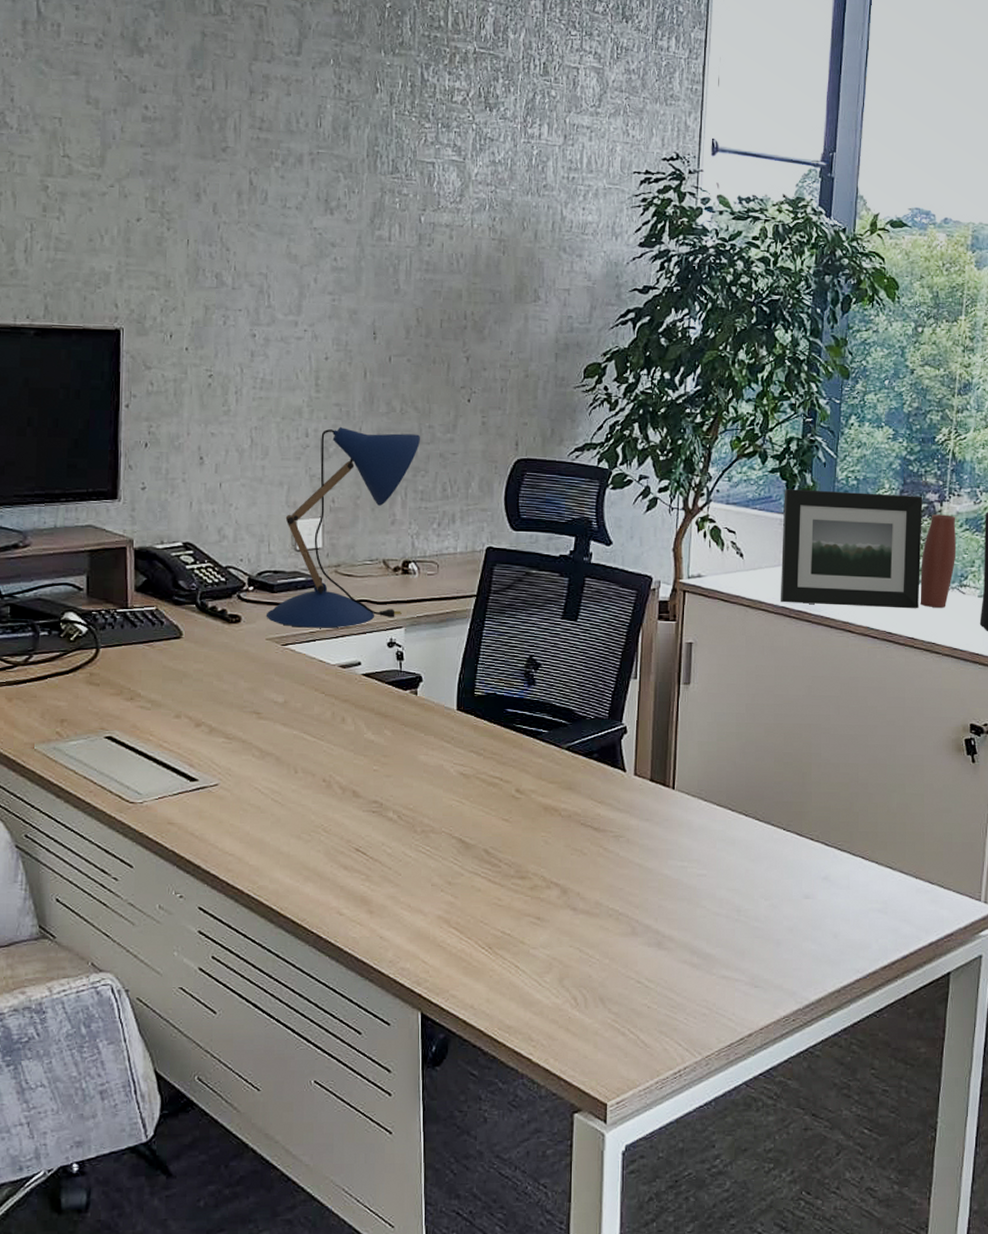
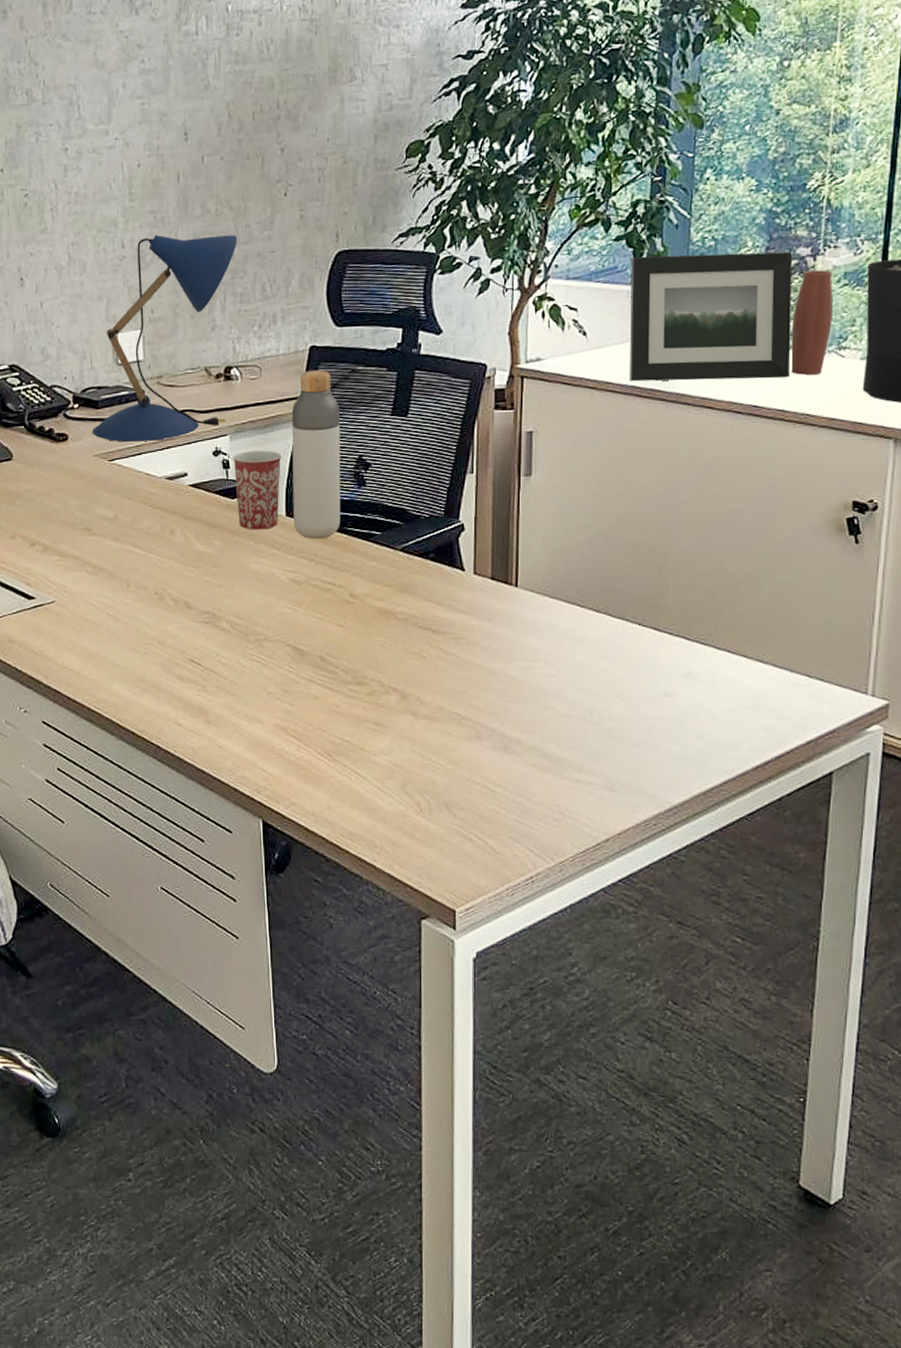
mug: none [407,644,455,722] -> present [233,450,282,530]
bottle: none [464,570,513,734] -> present [291,369,341,539]

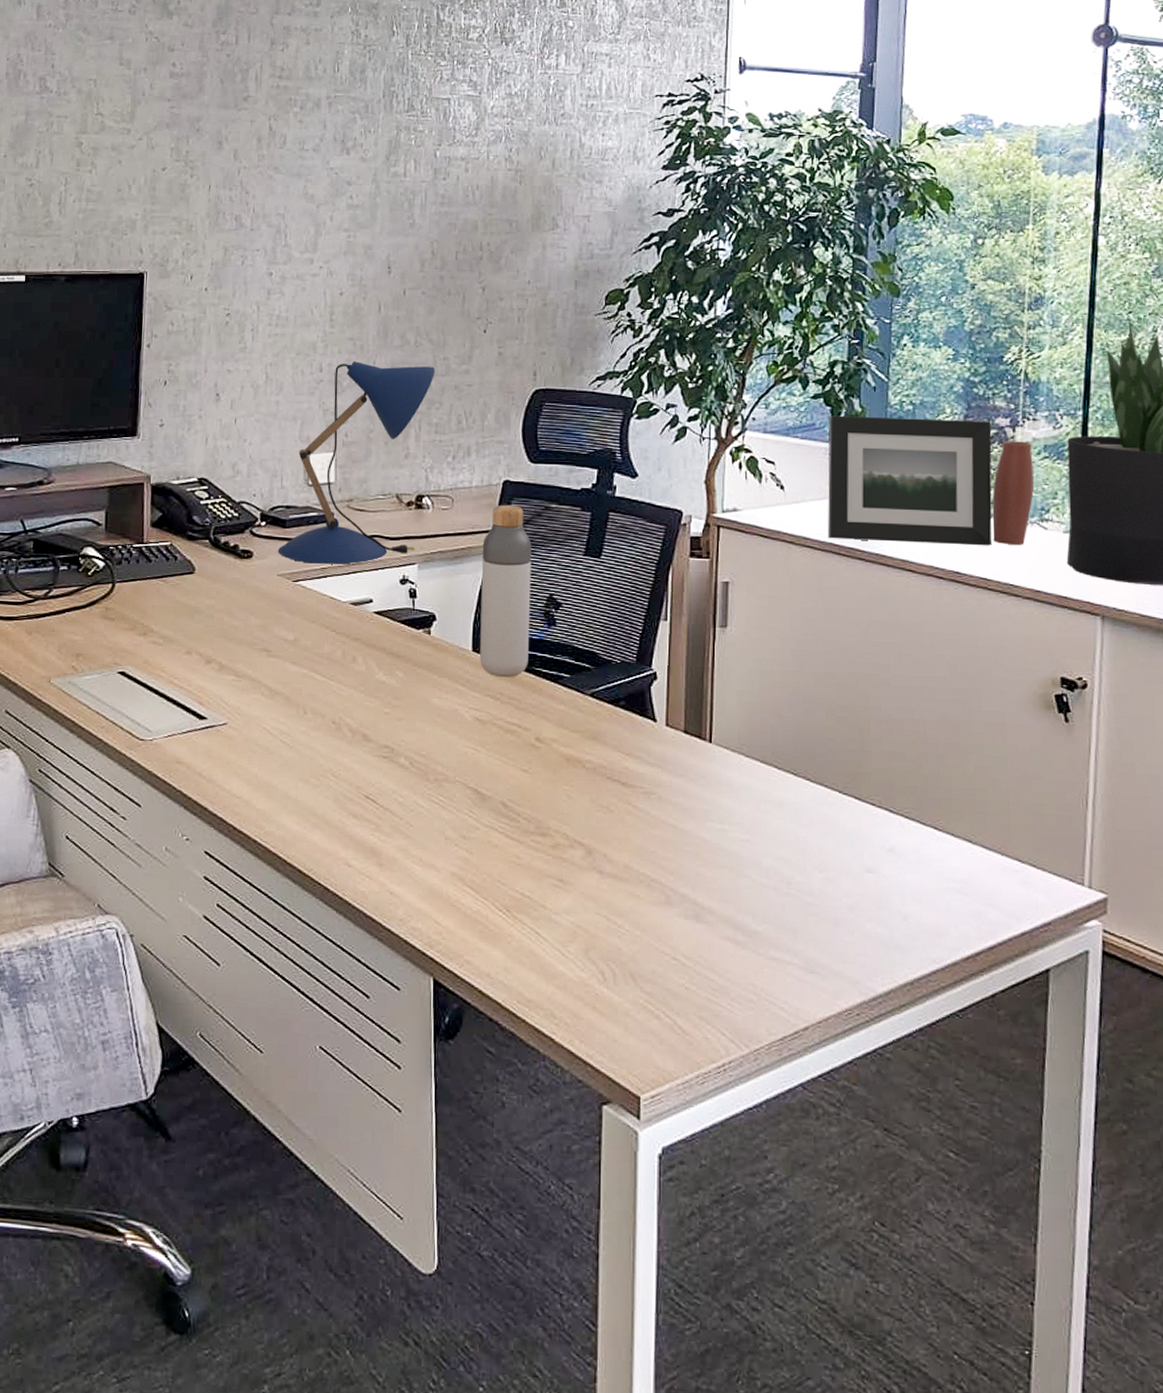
mug: present [233,450,282,530] -> none [420,581,471,664]

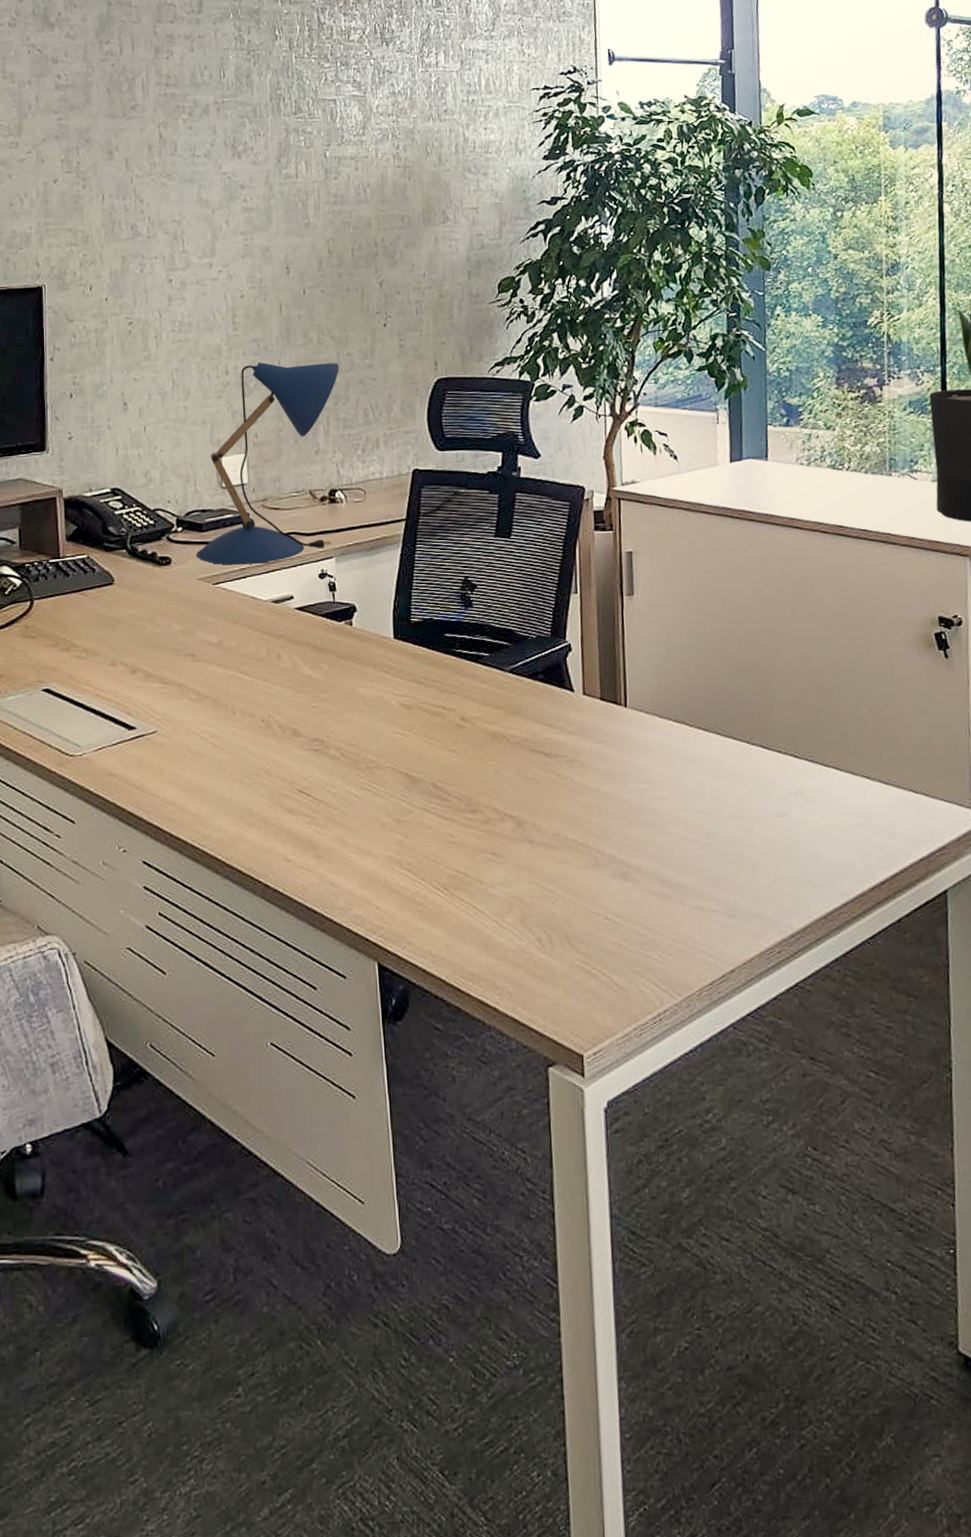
bottle: present [480,504,532,678] -> none [396,492,449,662]
picture frame: present [828,415,992,546] -> none [713,382,869,503]
vase: present [992,441,1035,544] -> none [866,399,903,496]

